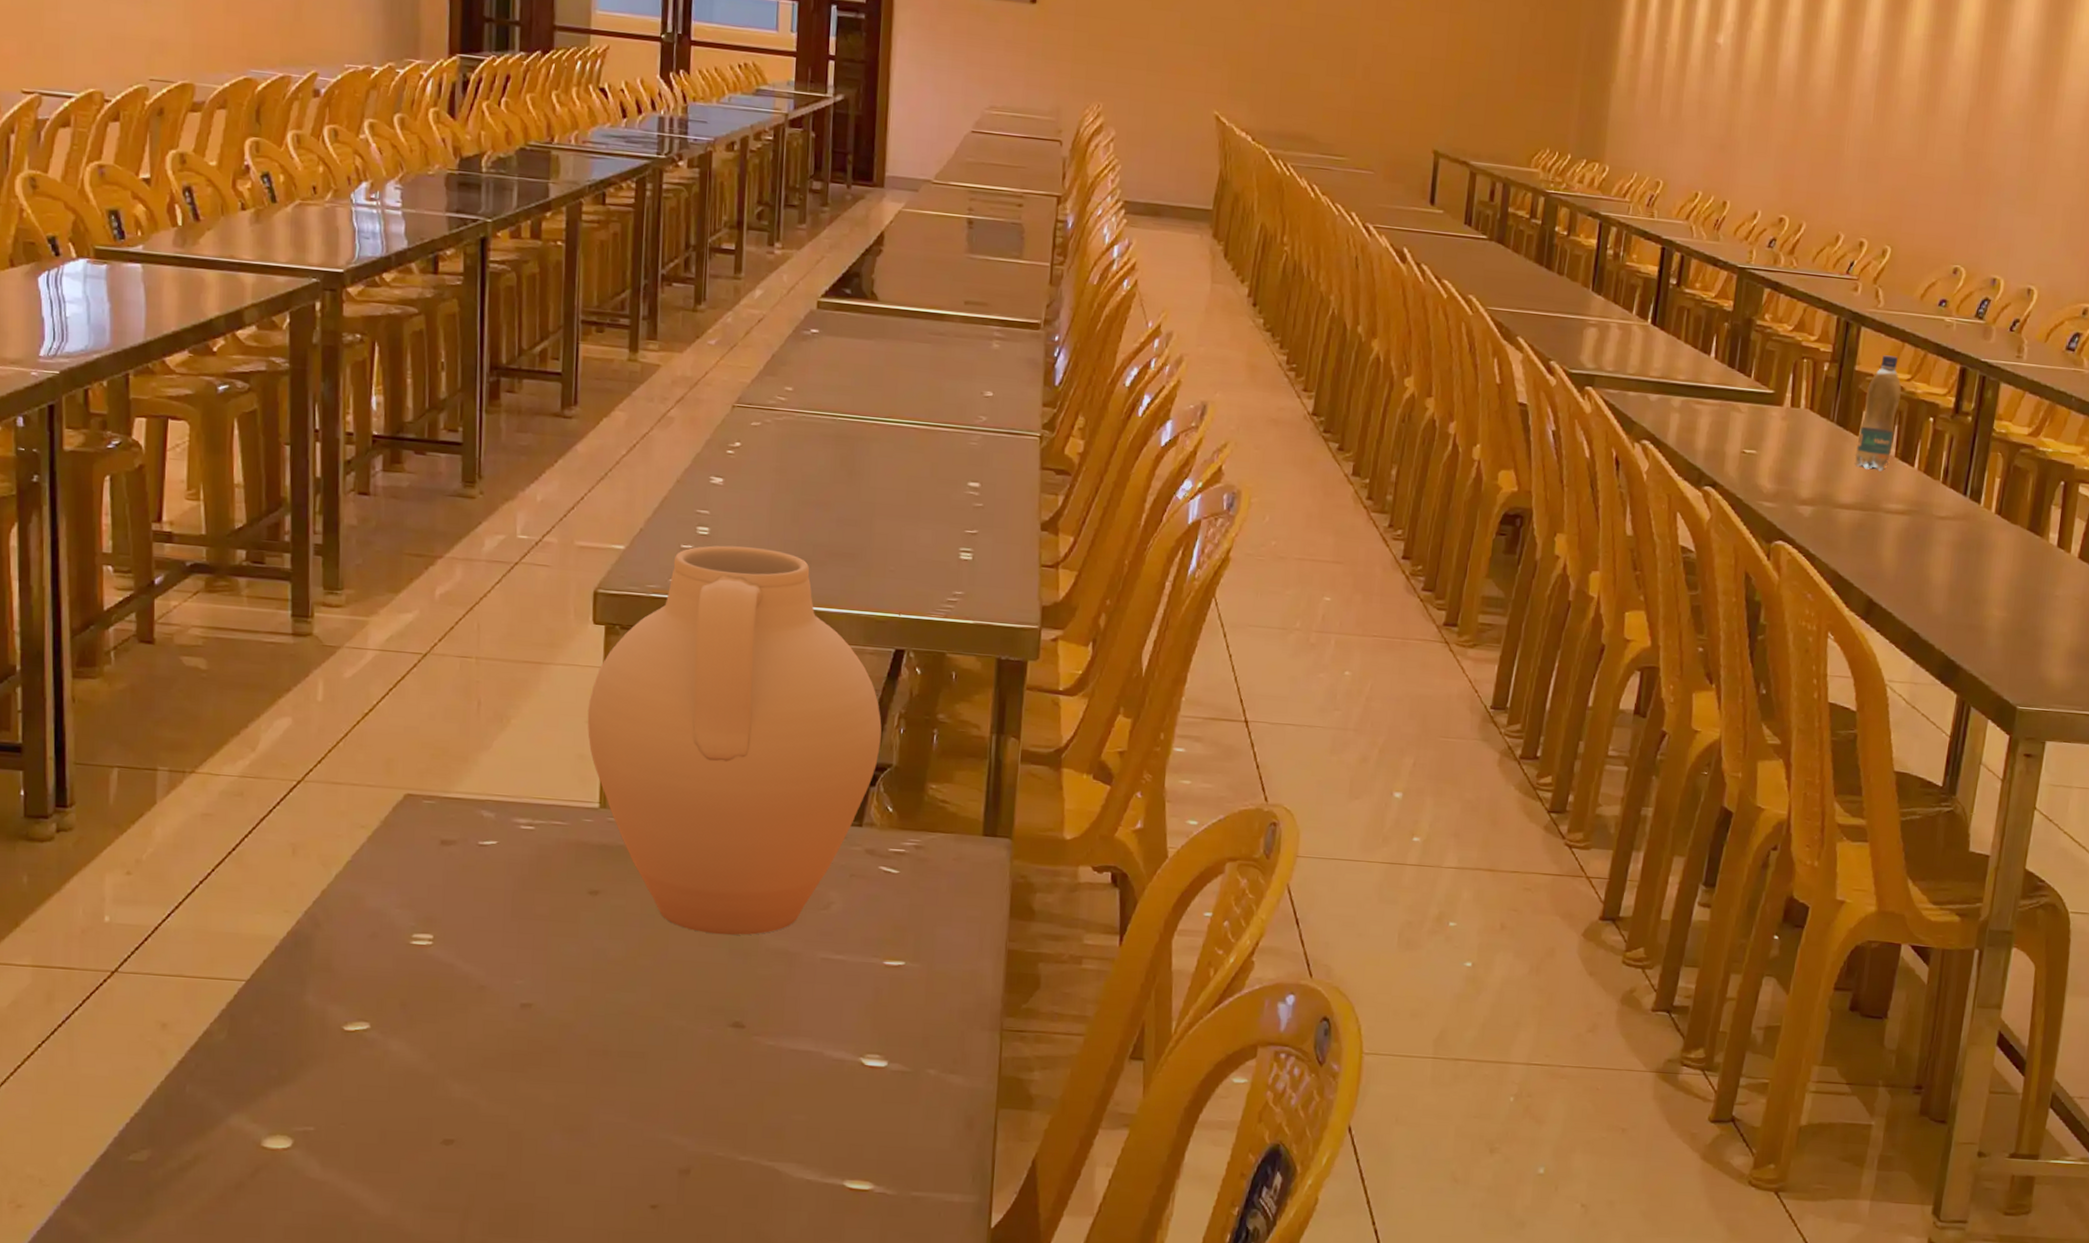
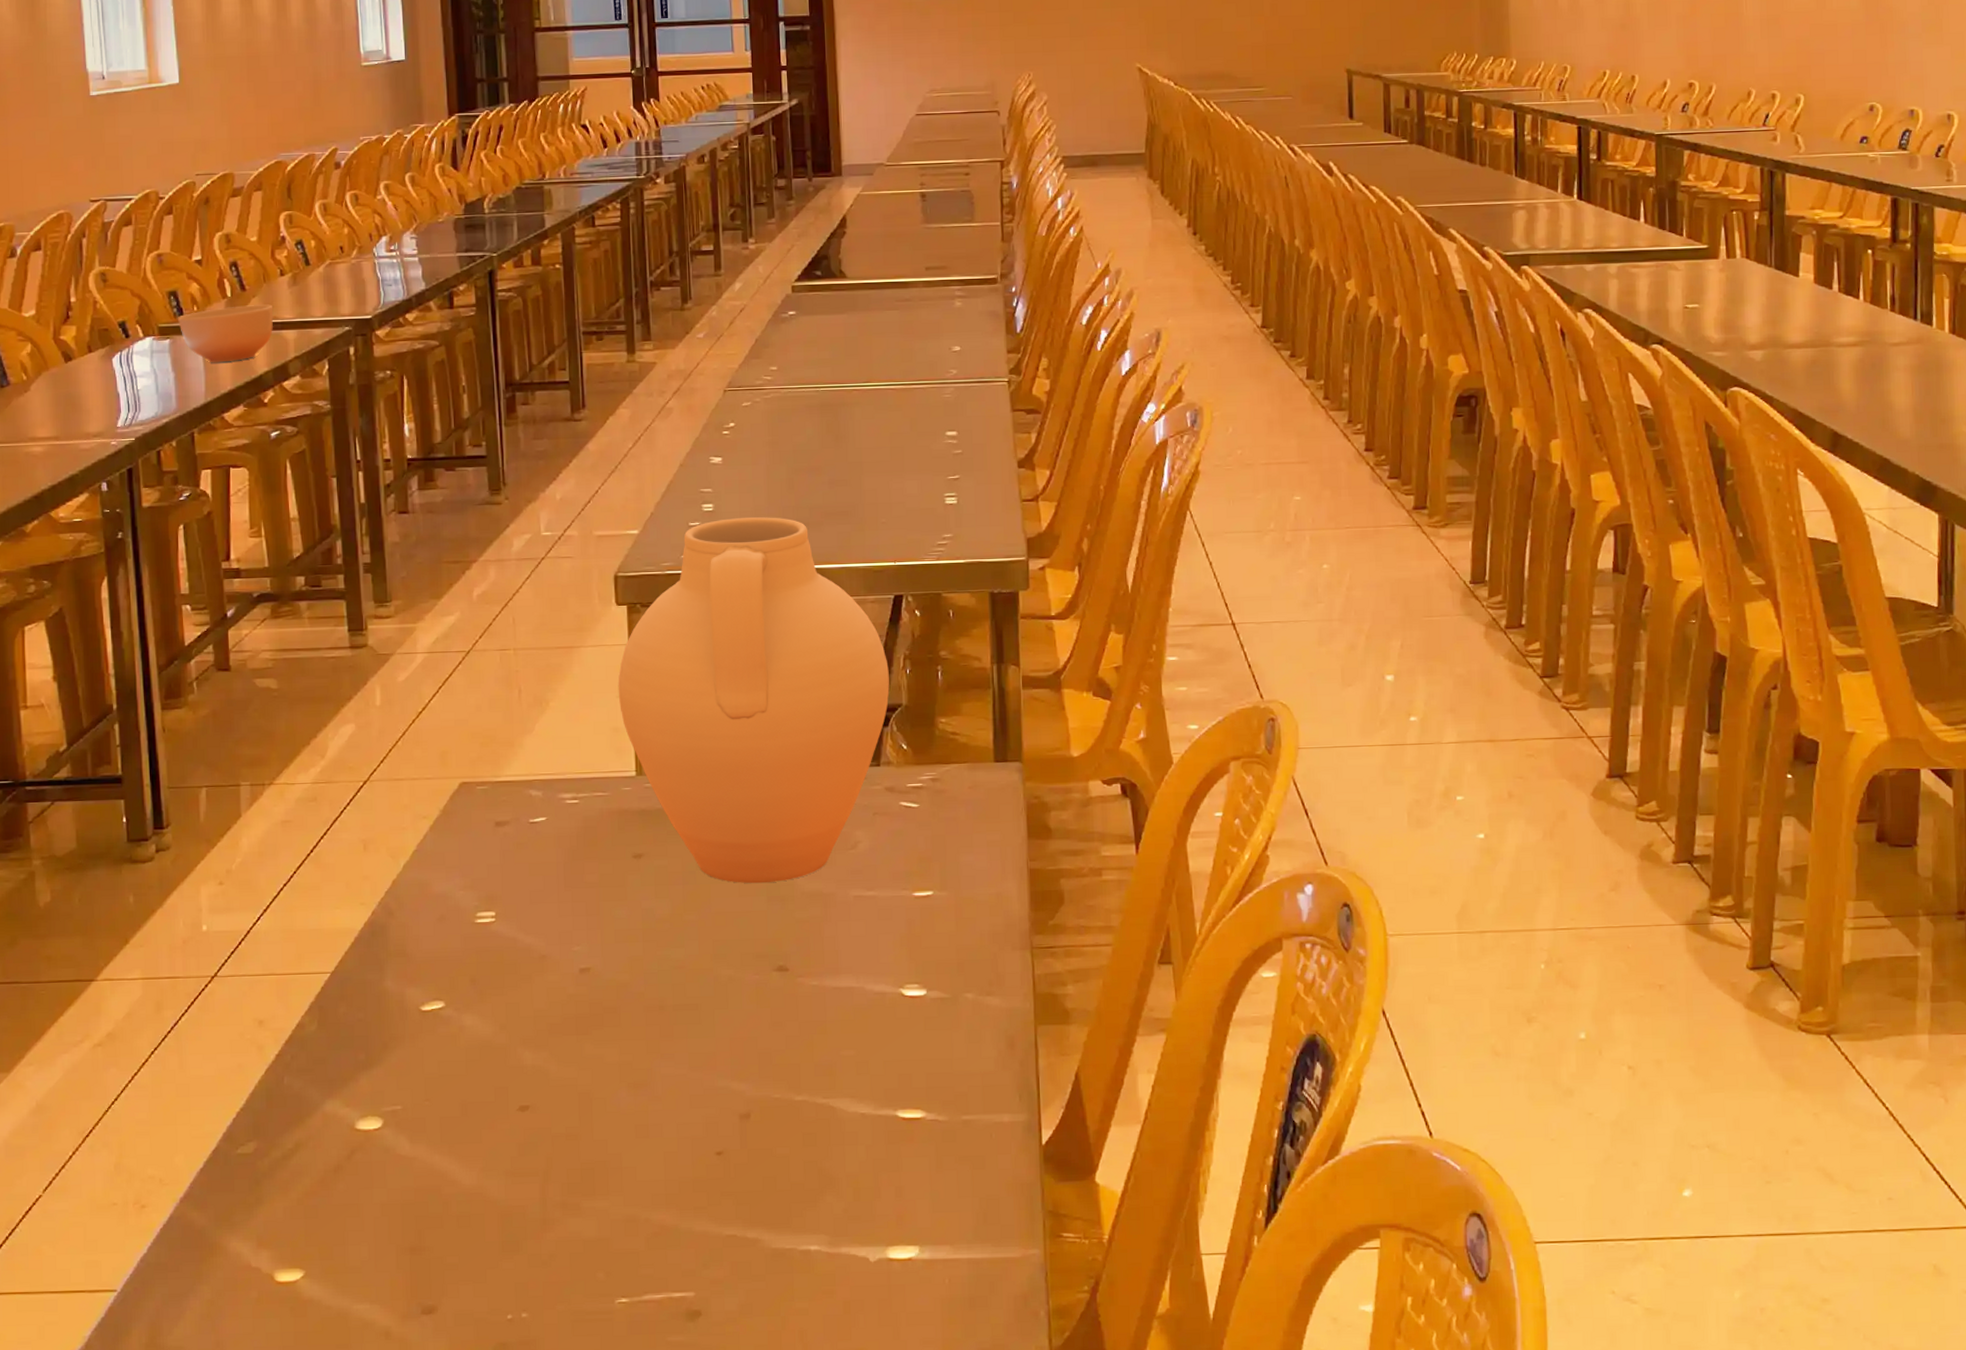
bowl: none [117,236,231,300] -> present [177,304,273,363]
bottle: present [1855,355,1901,472] -> none [1798,196,1835,308]

